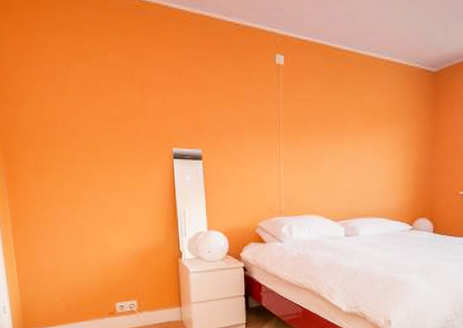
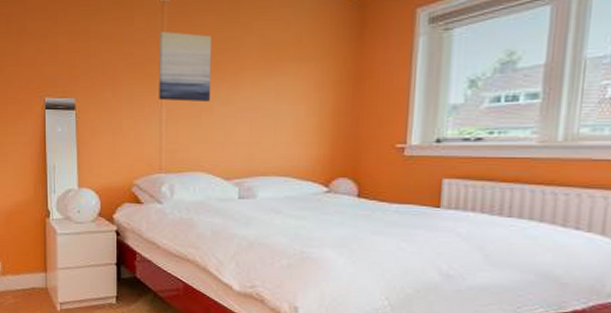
wall art: none [276,91,321,155] -> present [159,31,213,102]

